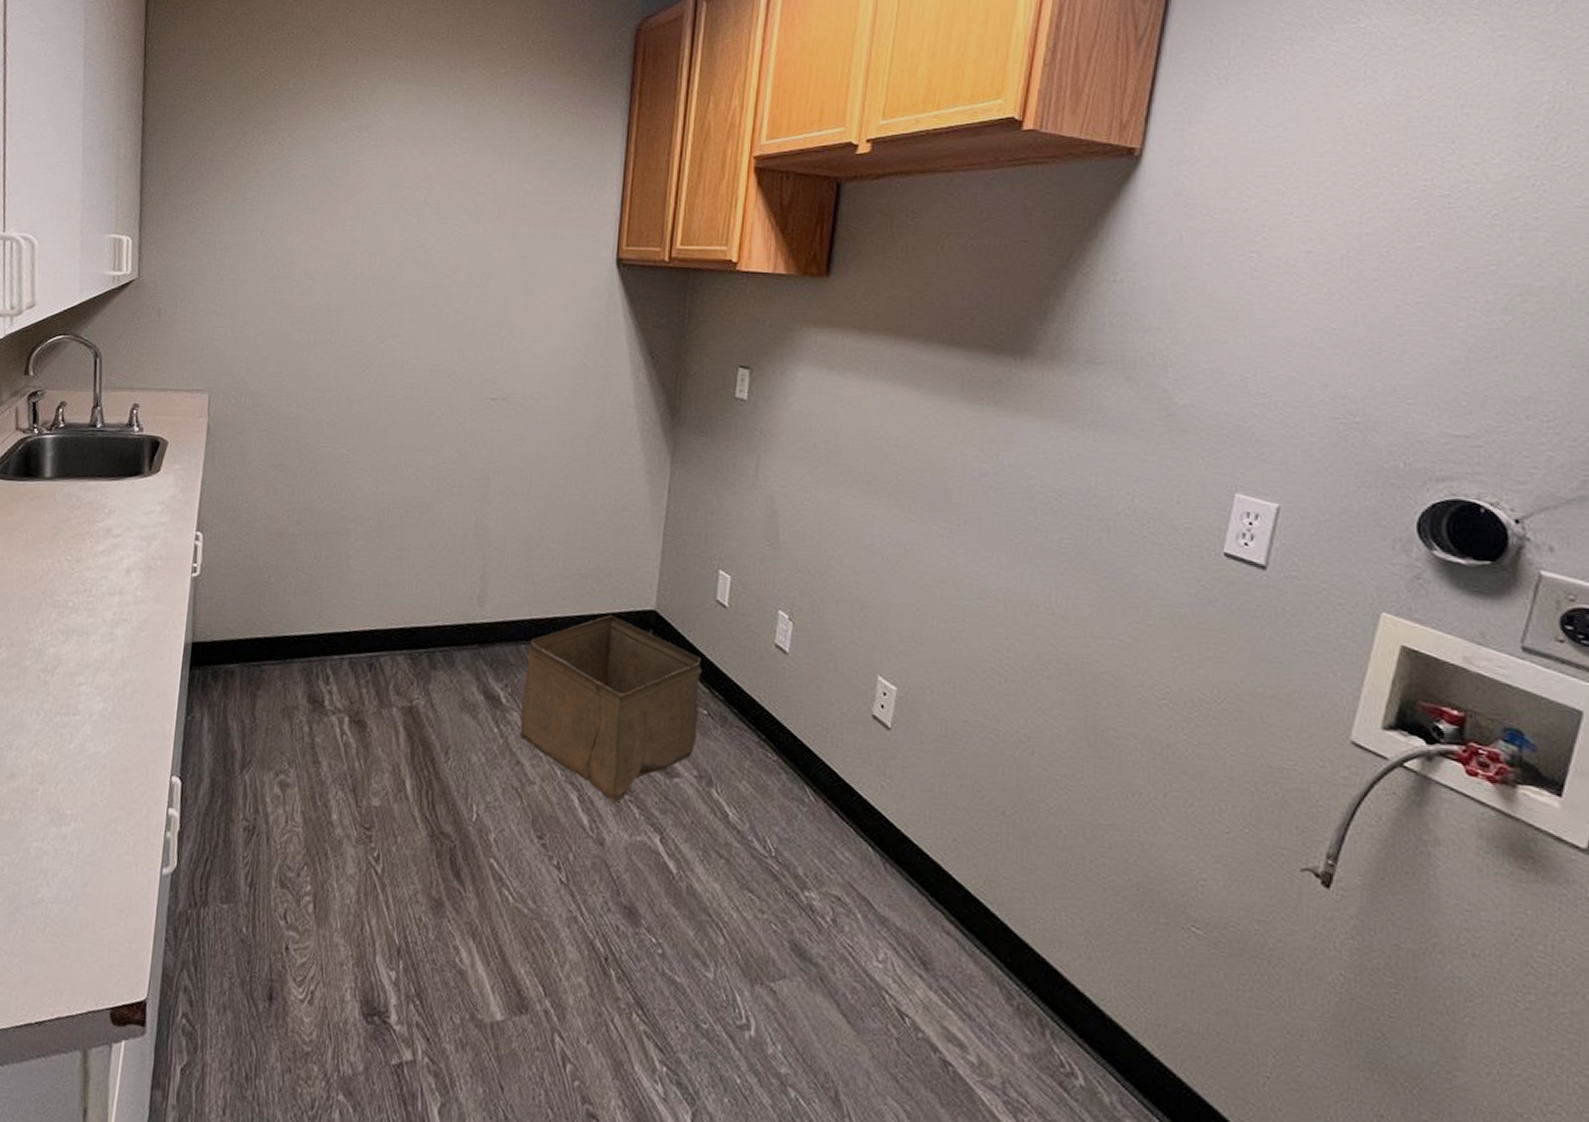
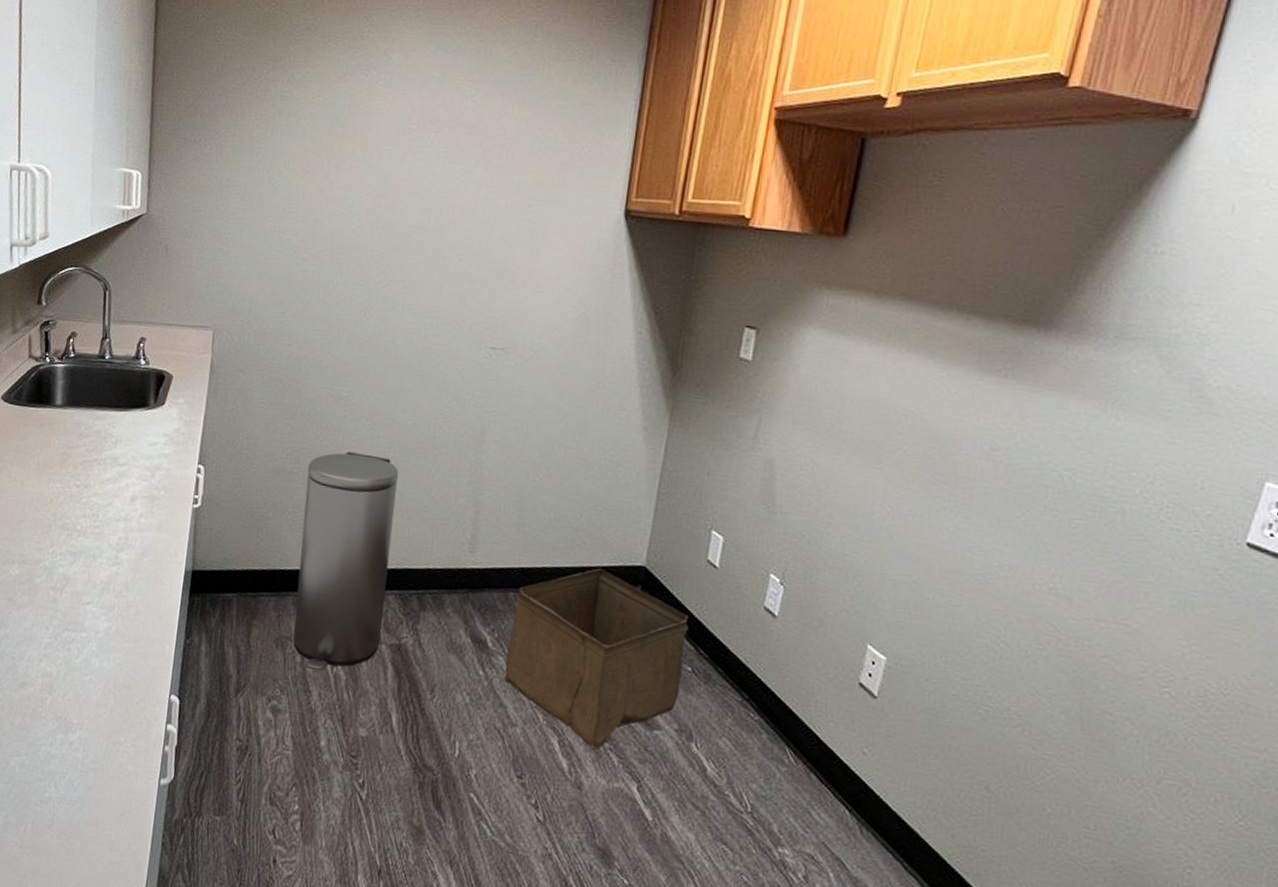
pedal bin: none [300,510,404,739] -> present [293,451,399,670]

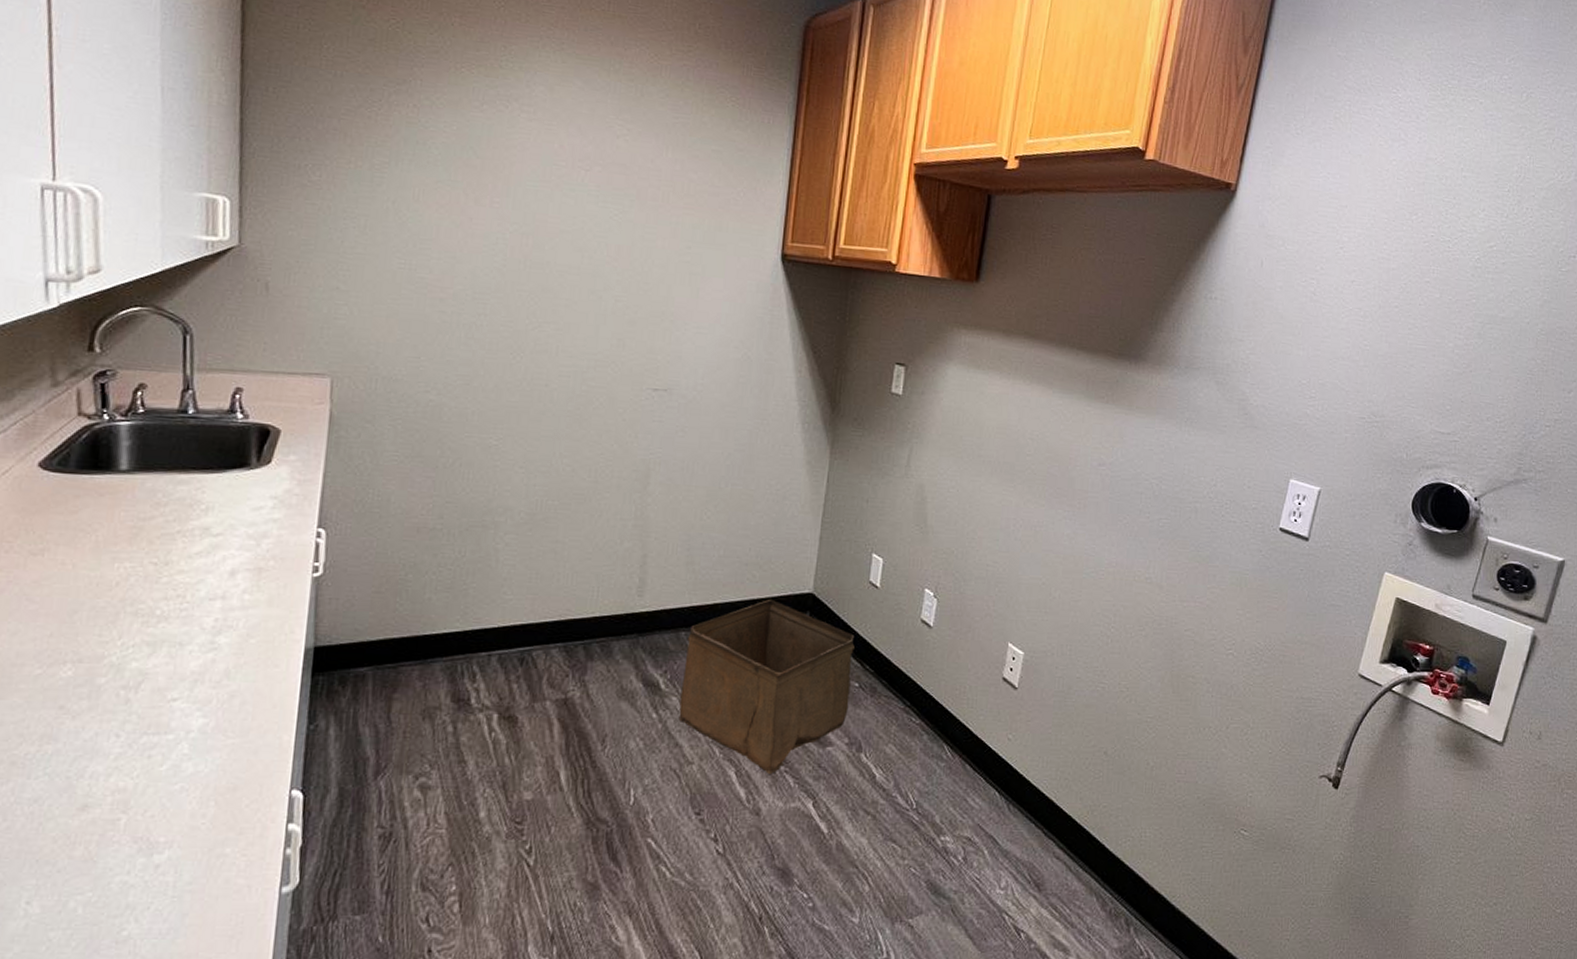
pedal bin: present [293,451,399,670] -> none [443,502,559,737]

